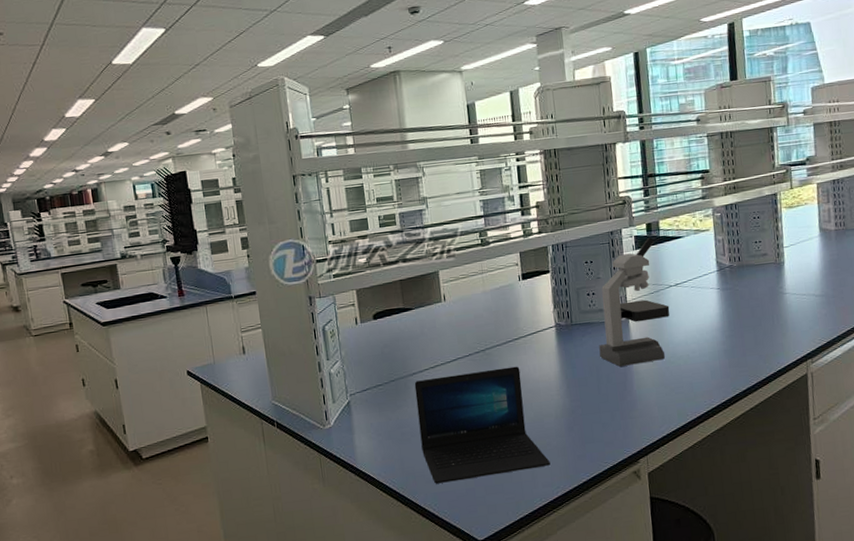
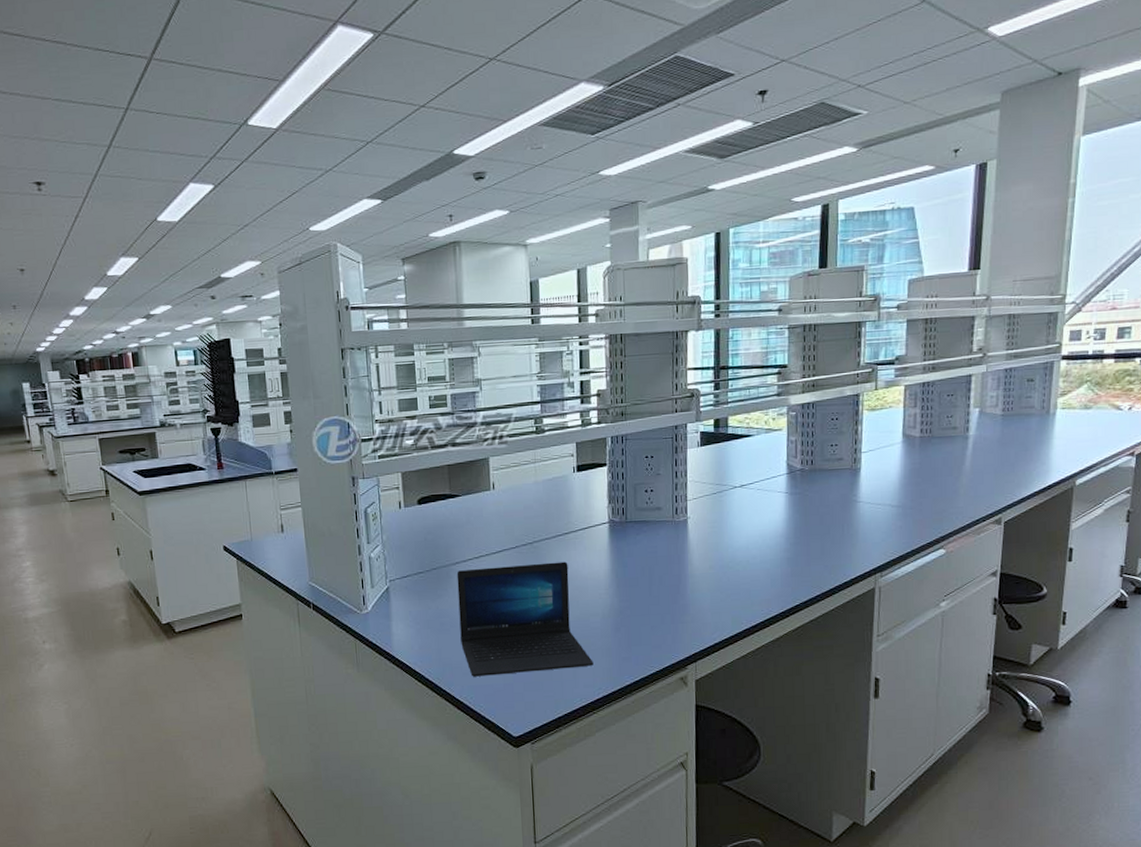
microscope: present [599,237,670,367] -> none [653,434,733,569]

